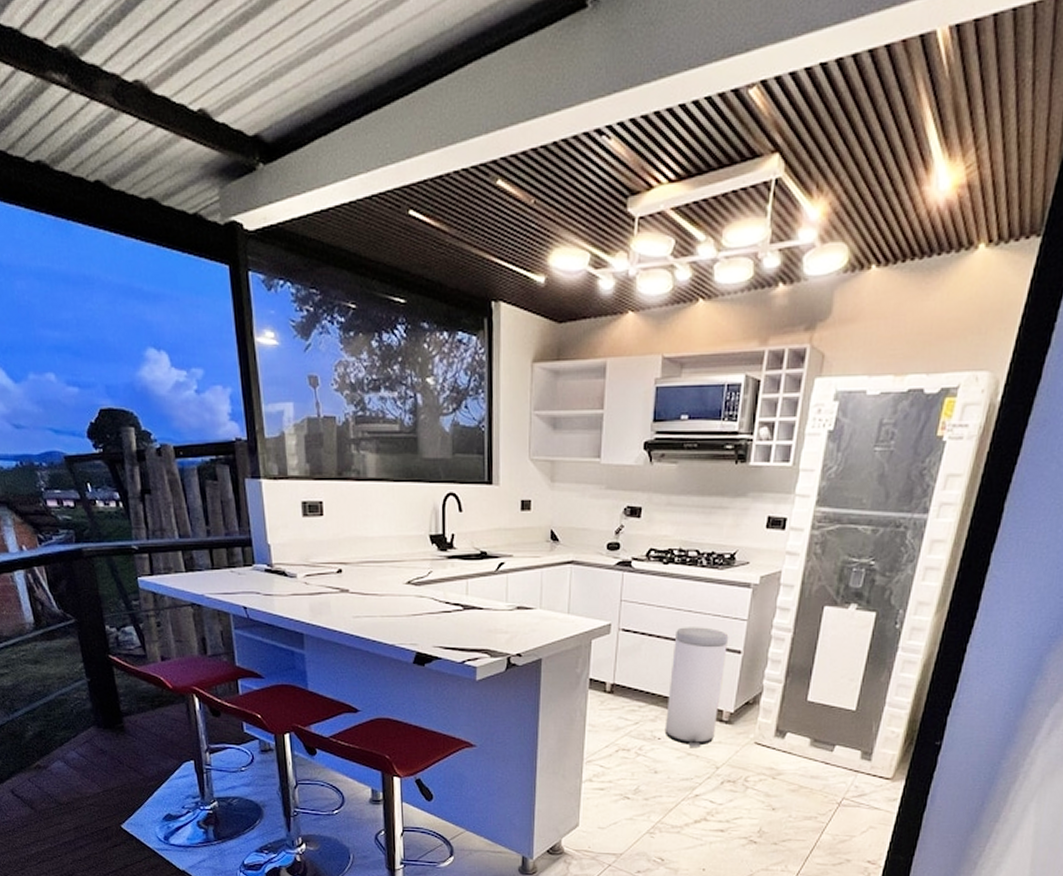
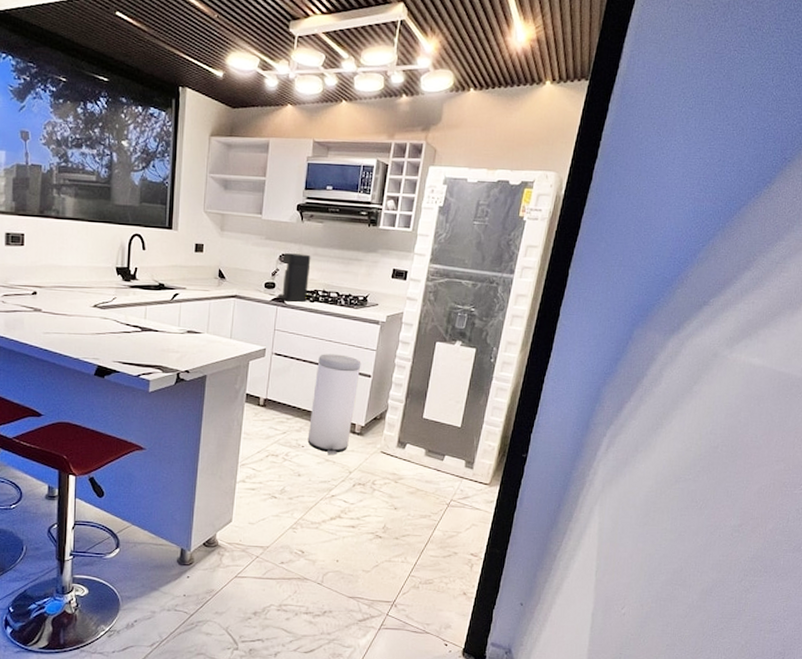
coffee maker: none [624,505,663,566] -> present [278,253,311,303]

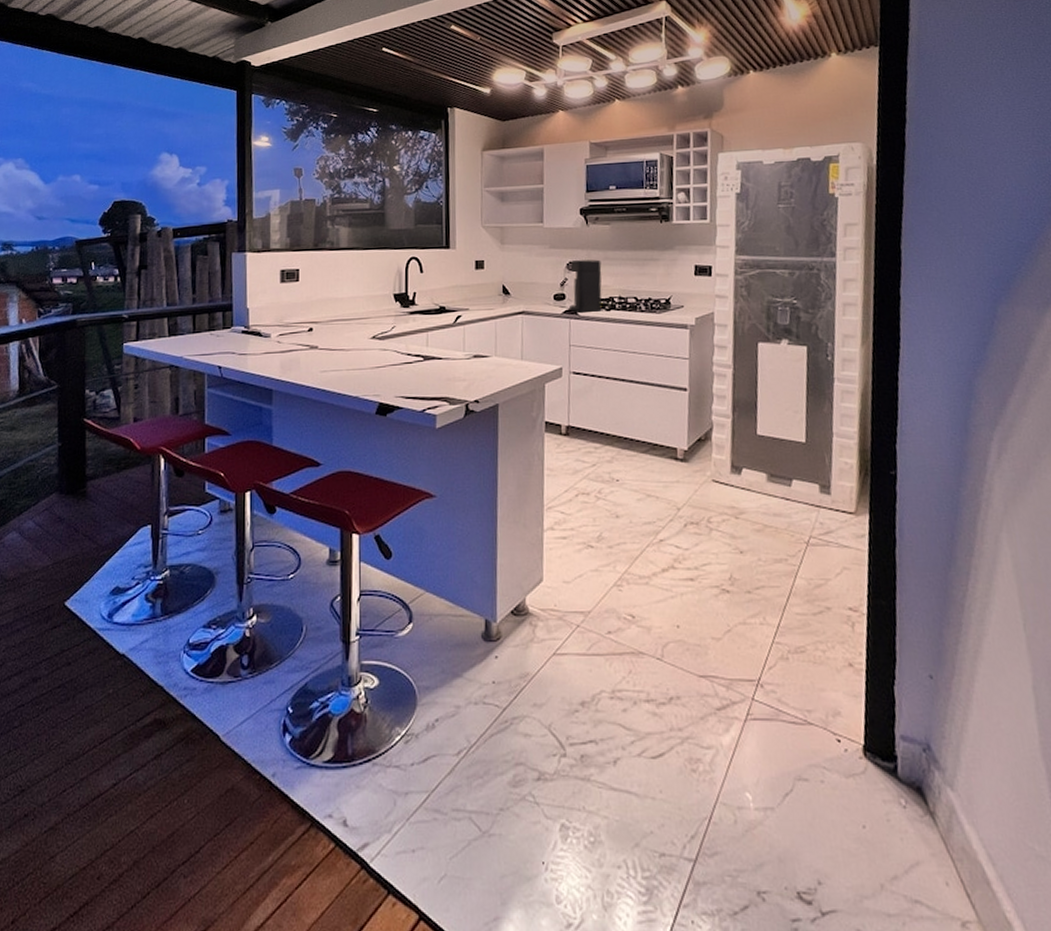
pedal bin: present [307,354,361,456] -> none [622,367,674,489]

